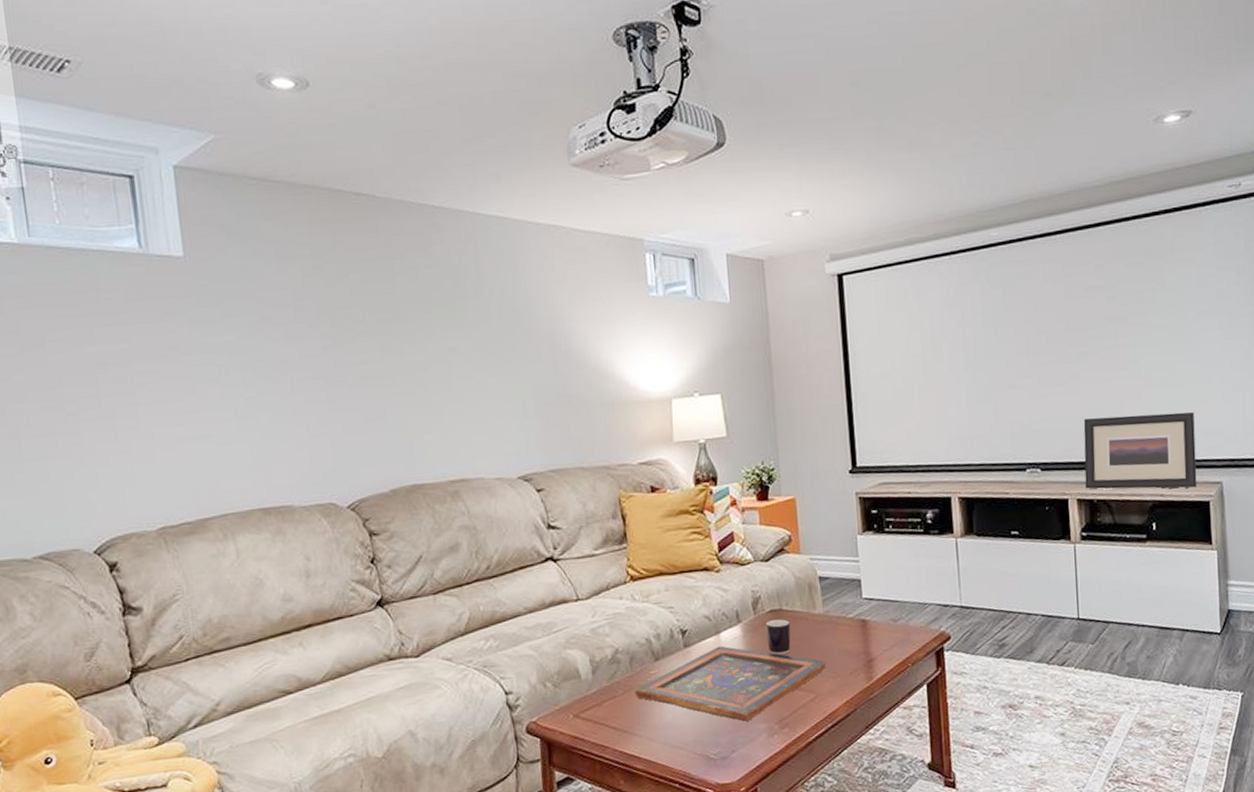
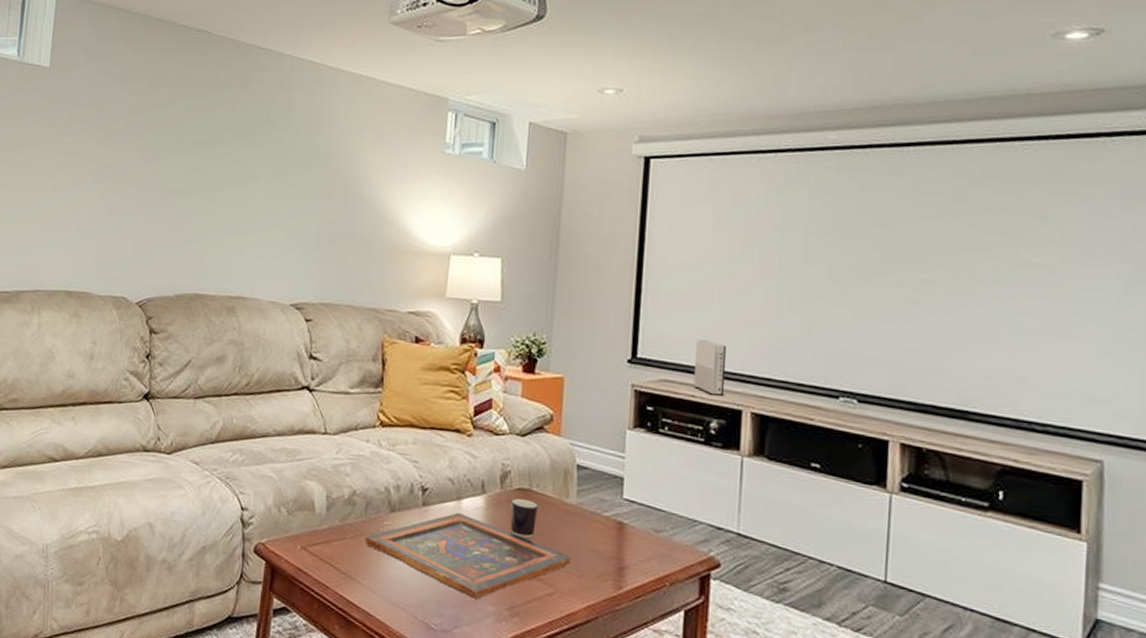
video game console: none [905,438,935,490] -> present [694,338,726,397]
picture frame: present [1083,412,1197,490] -> none [913,353,1071,461]

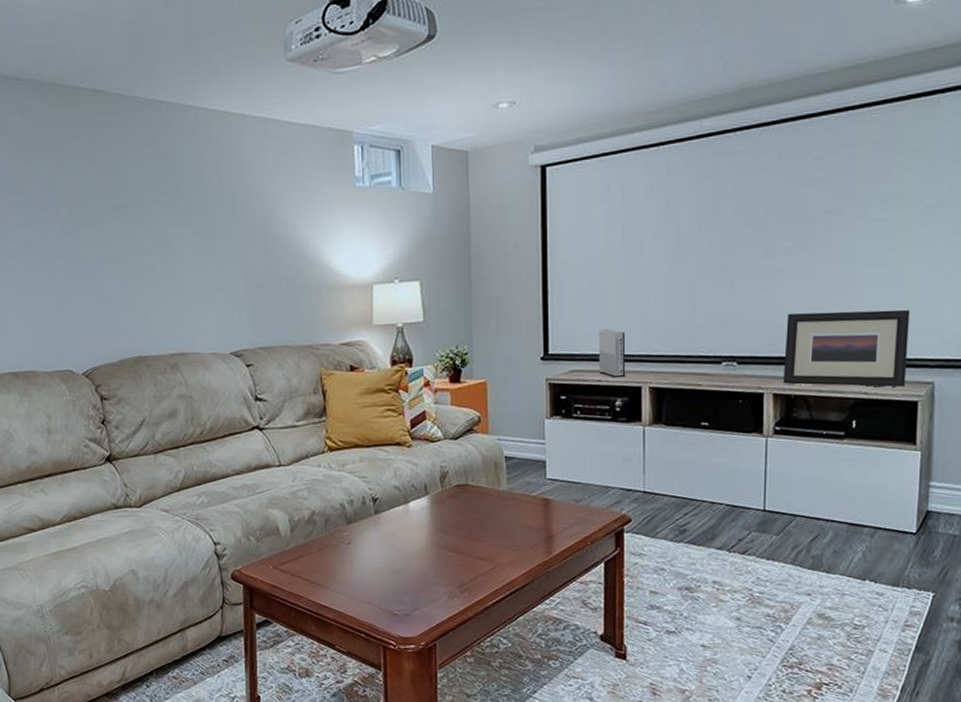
painted panel: present [365,512,571,599] -> none [328,514,507,584]
mug: present [510,498,539,539] -> none [451,493,476,527]
picture frame: none [913,353,1071,461] -> present [783,309,910,388]

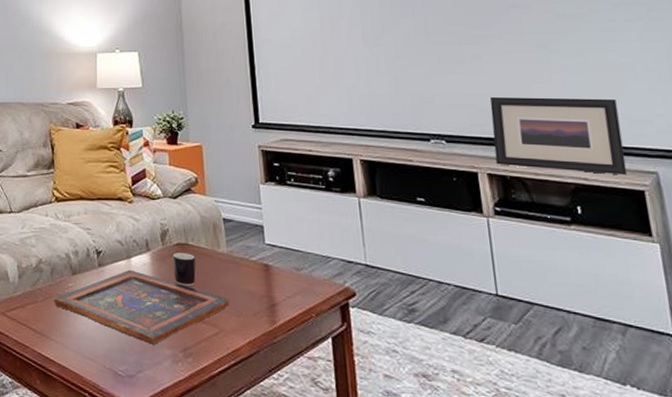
painted panel: none [328,514,507,584] -> present [54,269,229,345]
mug: none [451,493,476,527] -> present [172,252,196,287]
video game console: present [599,328,626,378] -> none [306,102,336,149]

